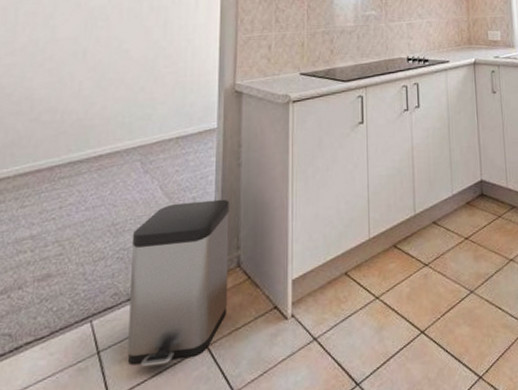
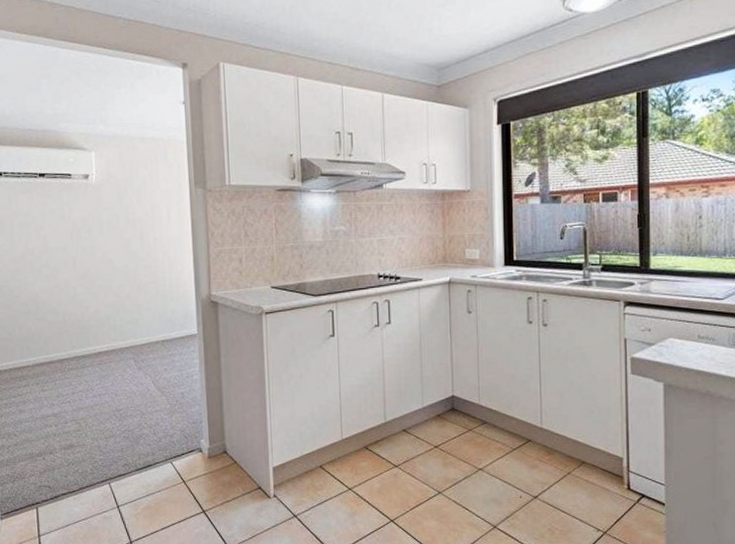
pedal bin: present [127,199,230,368] -> none [133,396,219,521]

